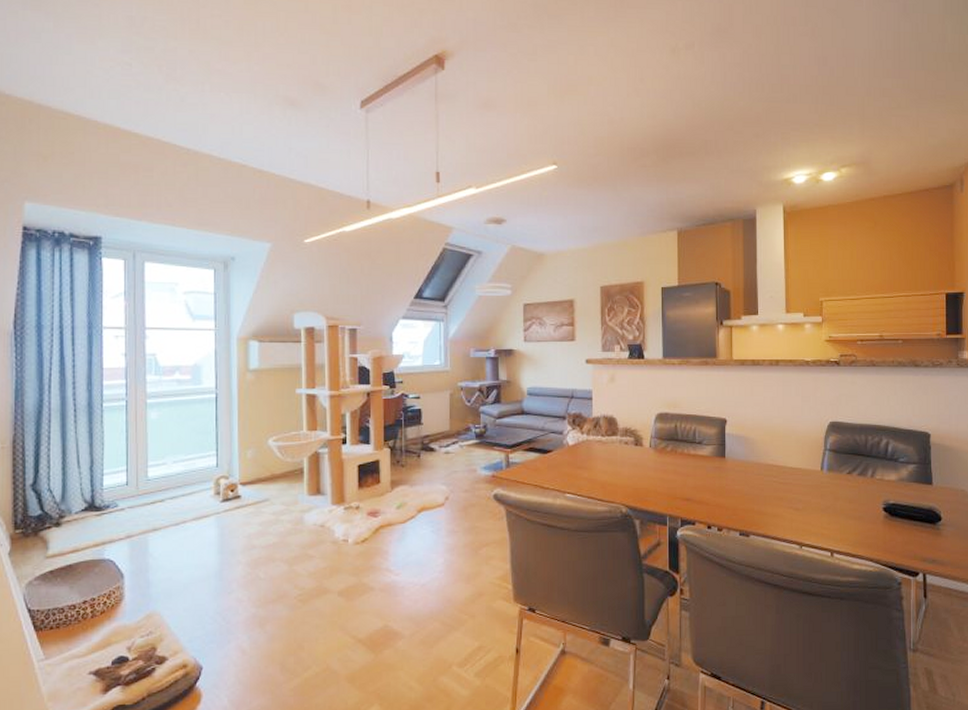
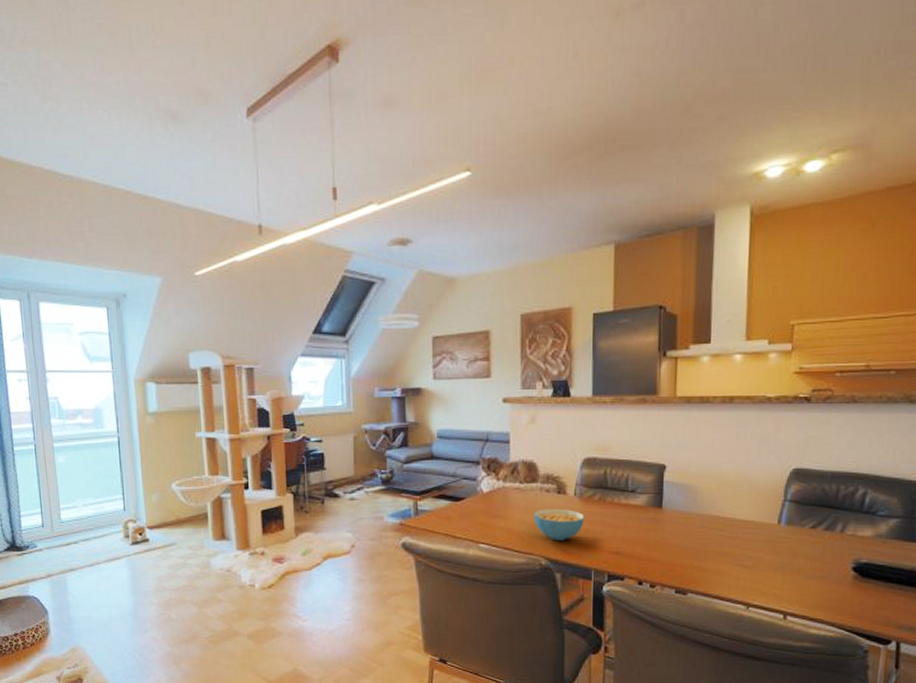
cereal bowl: none [614,459,660,489] -> present [533,508,585,541]

